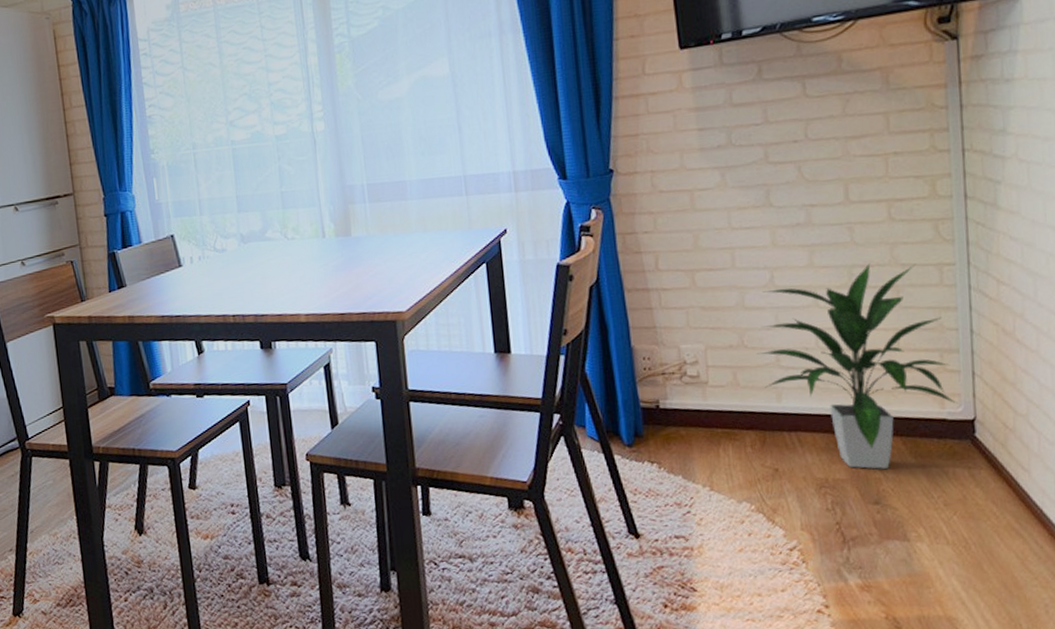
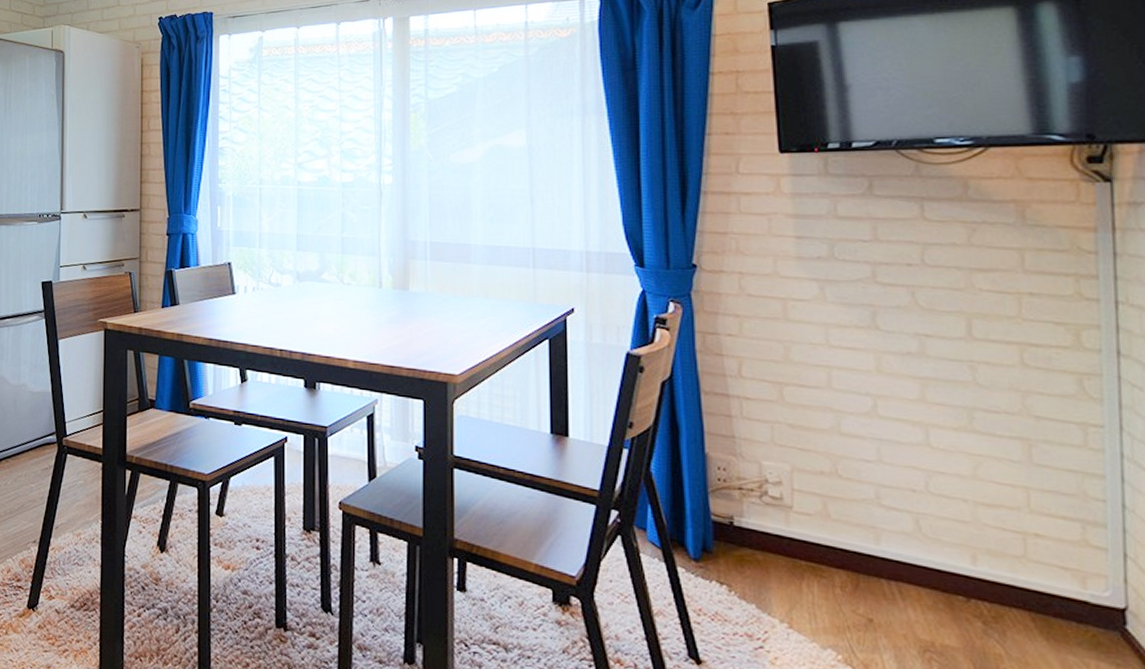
indoor plant: present [756,263,958,469] -> none [852,409,1104,645]

